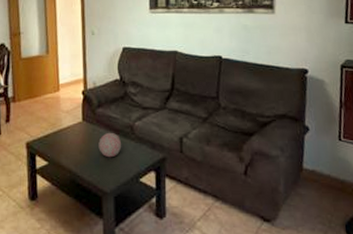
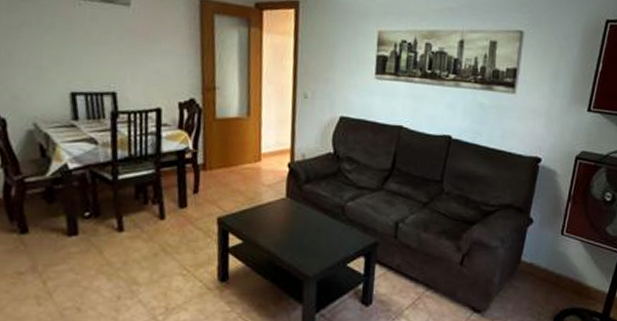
decorative orb: present [98,132,122,158] -> none [303,211,330,240]

